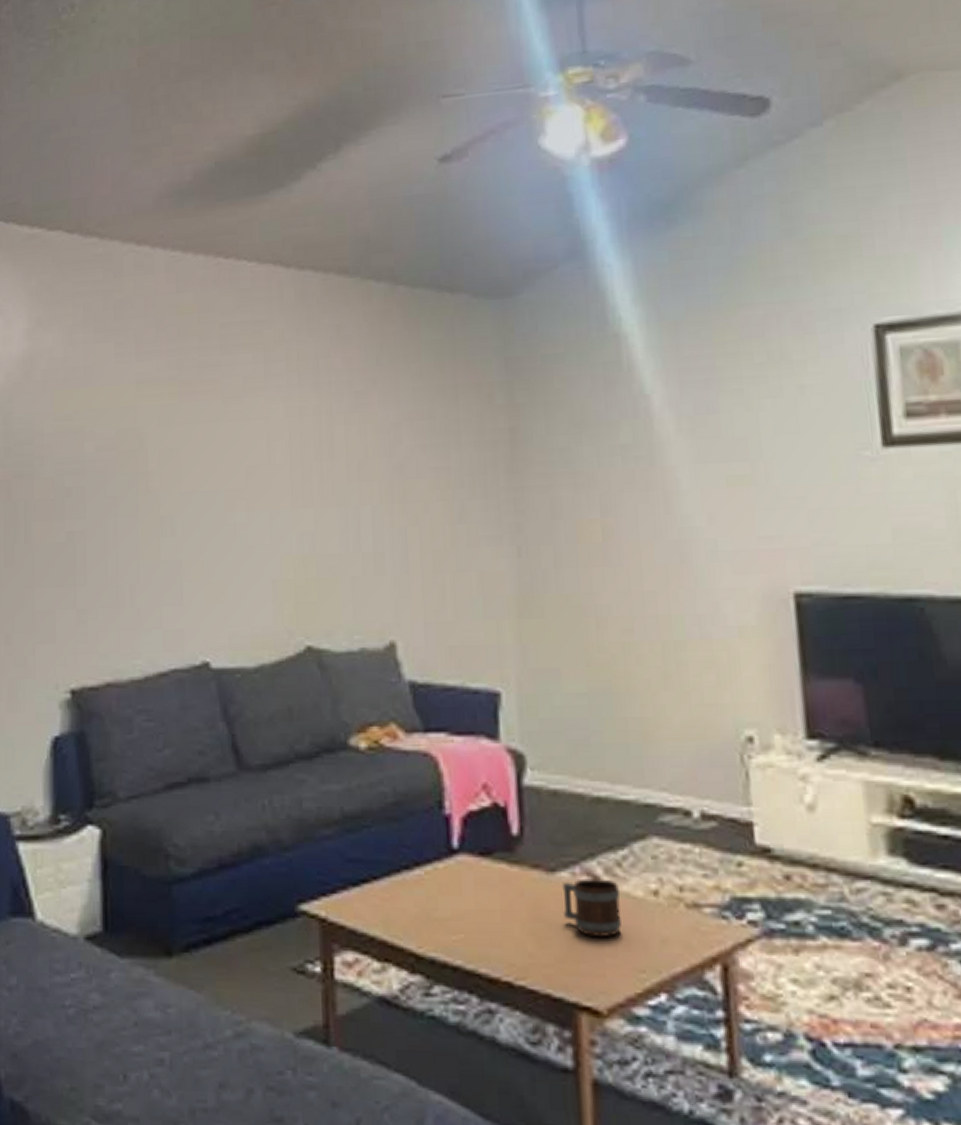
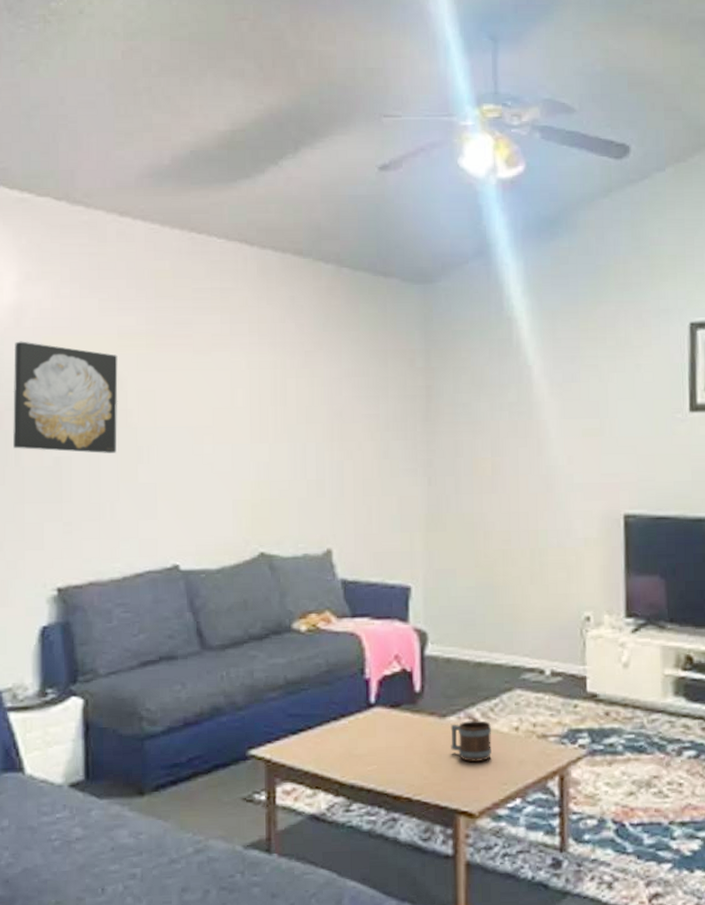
wall art: none [22,397,137,526] -> present [13,341,118,453]

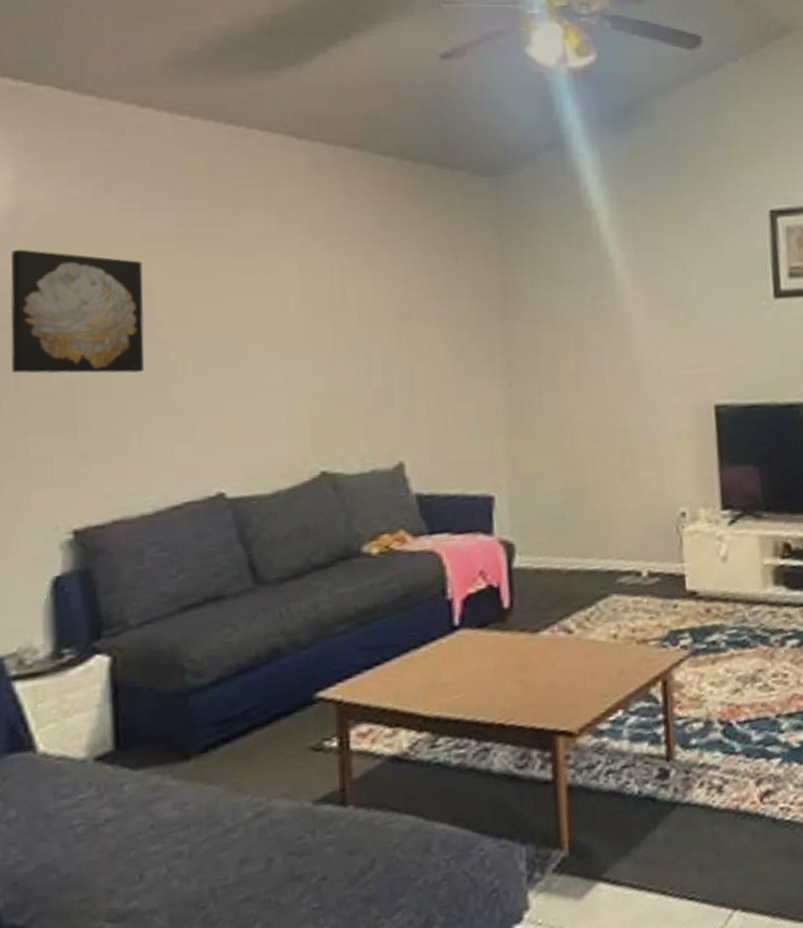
mug: present [450,719,492,762] -> none [544,631,589,677]

